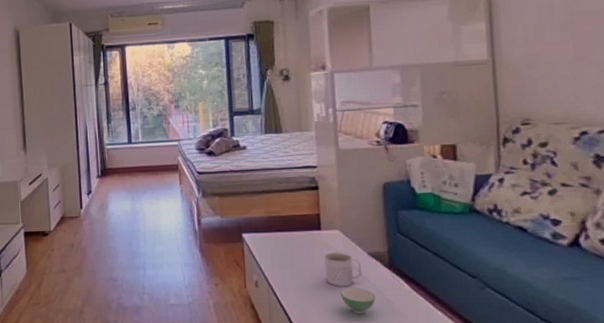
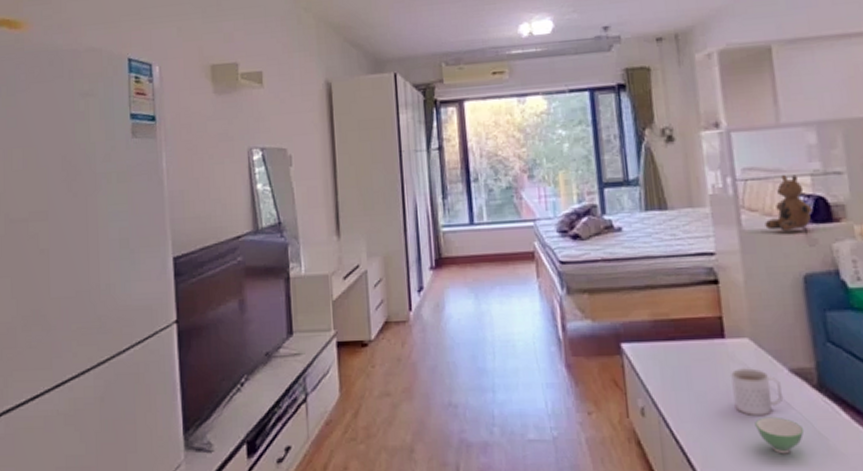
teddy bear: none [356,106,394,151] -> present [765,174,813,232]

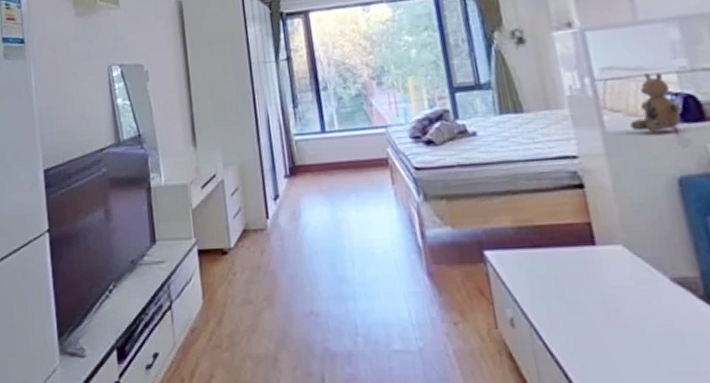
mug: present [730,367,784,415] -> none [604,276,667,328]
bowl: present [755,416,805,454] -> none [636,329,694,371]

